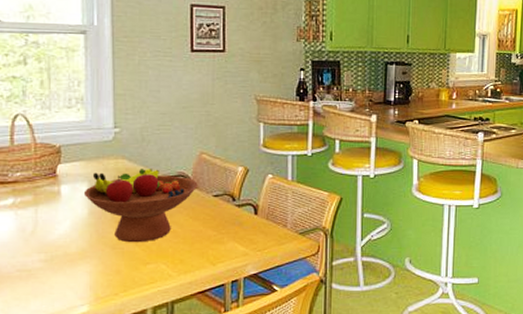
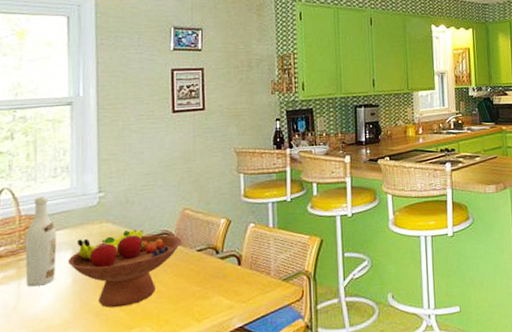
wine bottle: none [41,126,72,214] -> present [25,196,56,287]

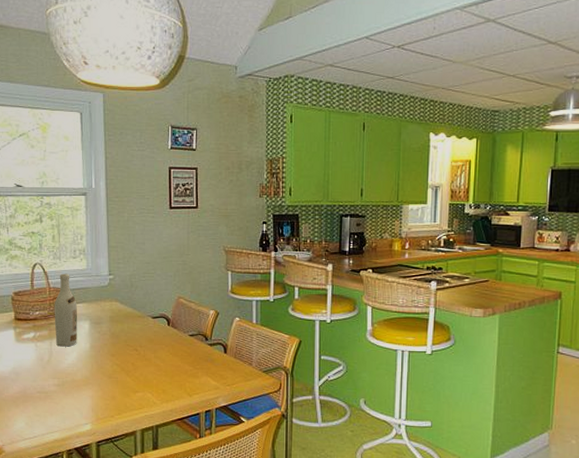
fruit bowl: present [67,229,182,308] -> none [86,310,177,374]

